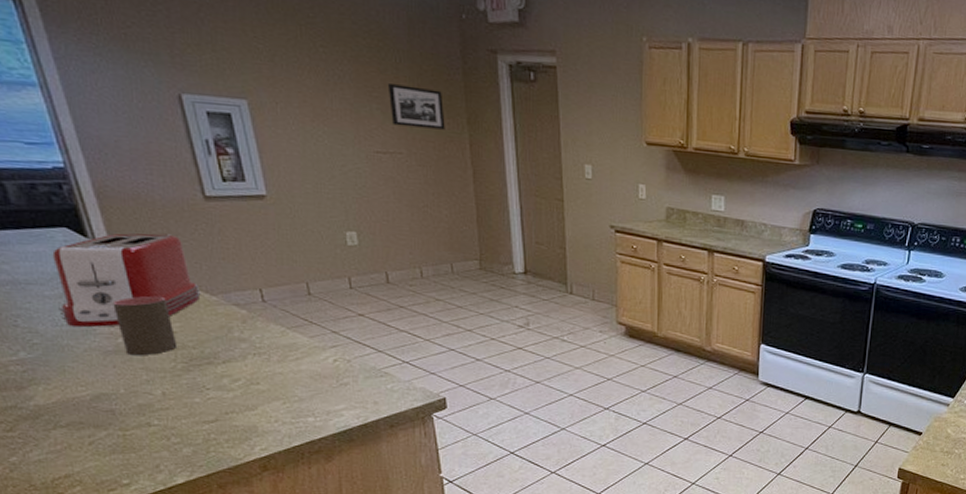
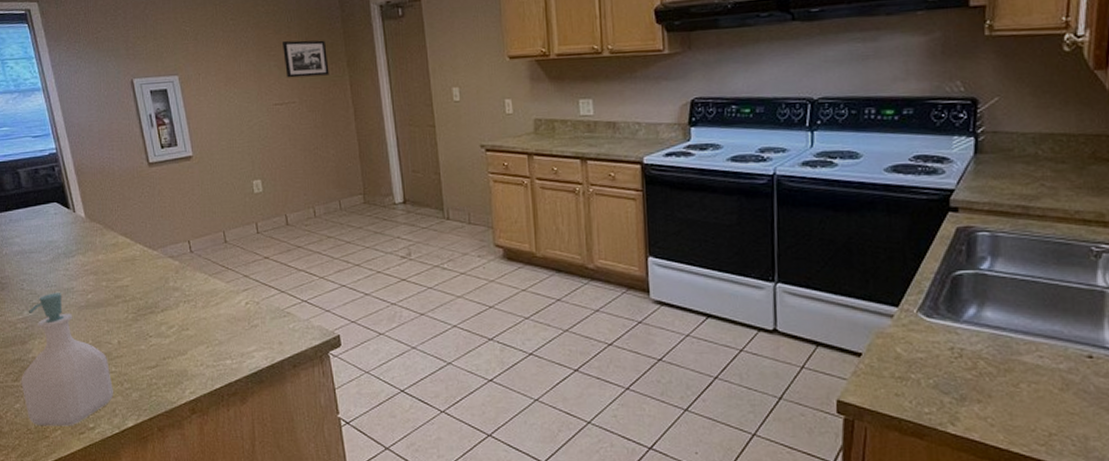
soap bottle: none [18,333,156,483] -> present [21,293,113,427]
toaster: present [52,233,201,328] -> none [47,199,146,287]
cup: present [113,296,178,356] -> none [85,254,129,309]

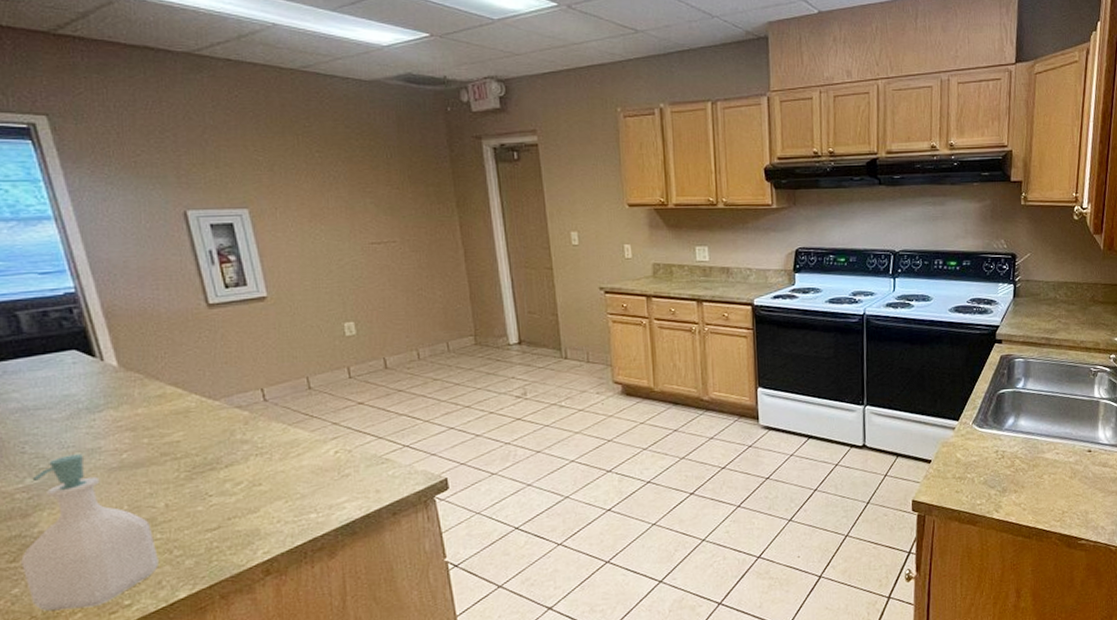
picture frame: present [283,40,329,78] -> none [381,178,436,216]

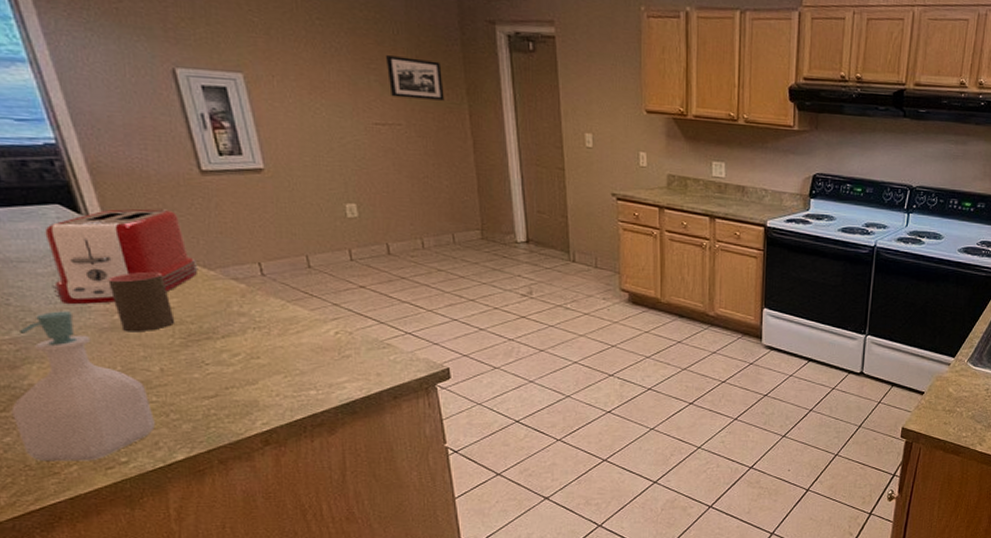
toaster: none [61,345,204,448] -> present [45,209,199,305]
cup: none [118,407,181,470] -> present [108,271,175,332]
picture frame: none [381,178,436,216] -> present [386,55,445,101]

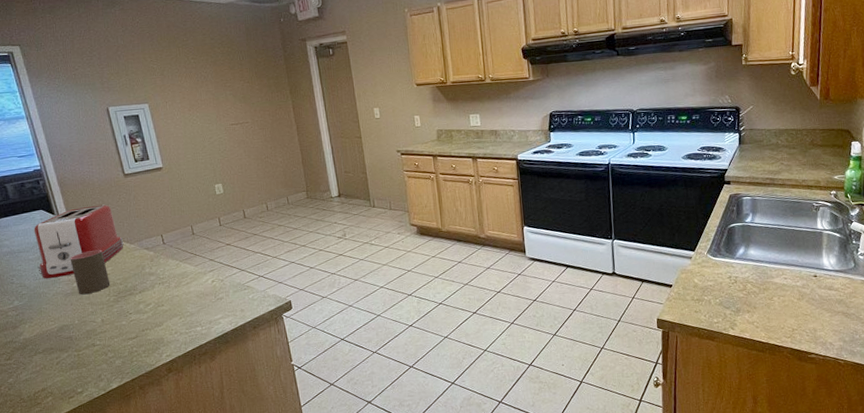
soap bottle: present [11,311,155,462] -> none [13,284,99,395]
picture frame: present [386,55,445,101] -> none [236,74,276,104]

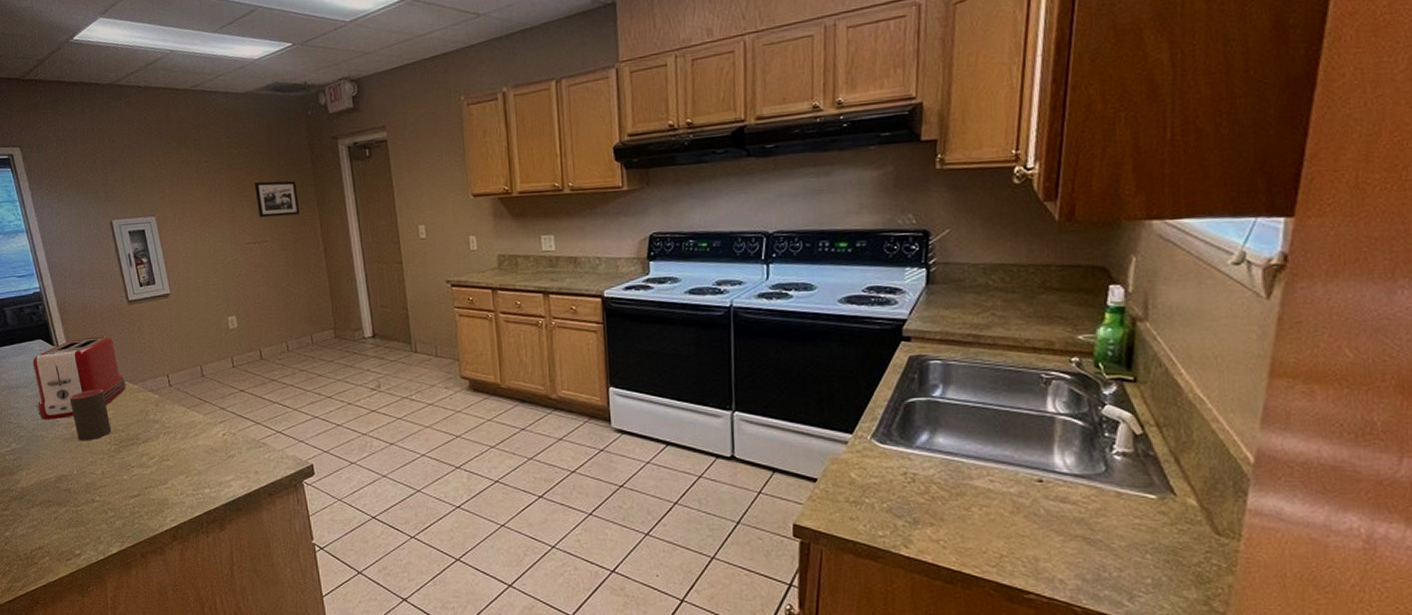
picture frame: none [236,74,276,104] -> present [255,181,300,218]

